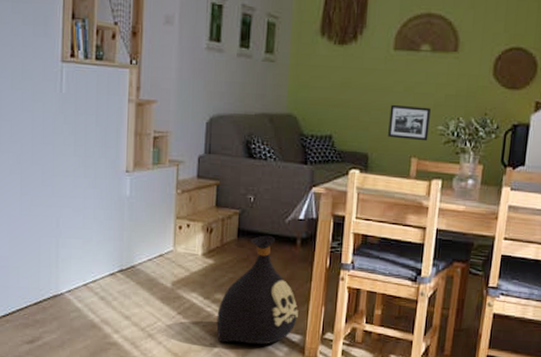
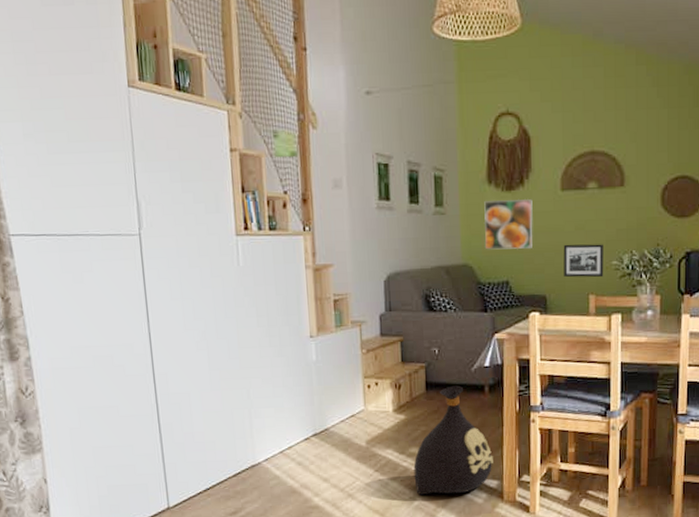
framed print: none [312,53,364,105] -> present [483,198,533,250]

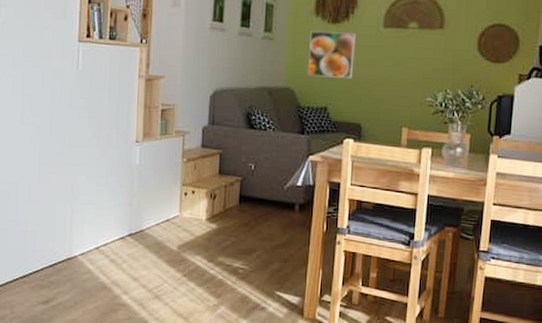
bag: present [413,385,493,496] -> none [220,201,297,306]
picture frame: present [563,244,604,278] -> none [380,77,419,112]

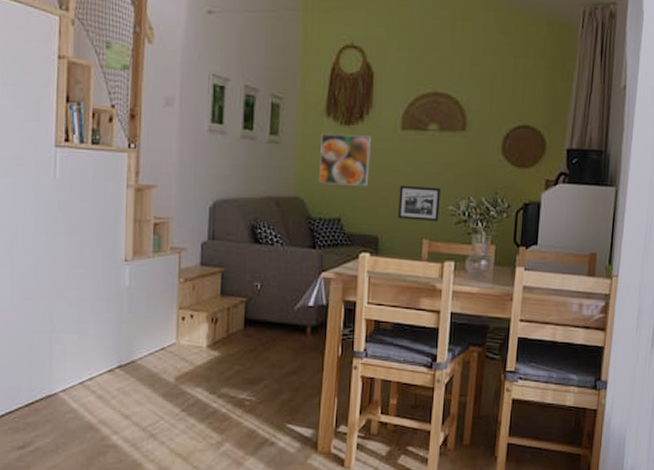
picture frame: none [380,77,419,112] -> present [398,185,441,222]

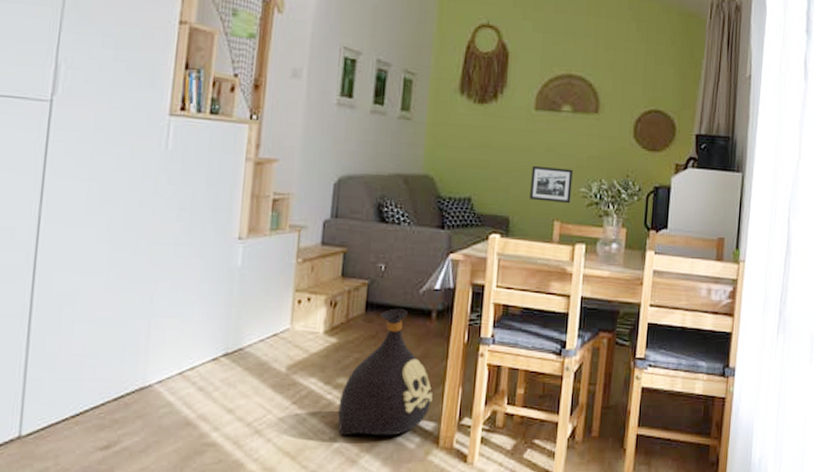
bag: none [223,324,310,441] -> present [338,308,433,436]
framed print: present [319,134,371,186] -> none [450,111,505,166]

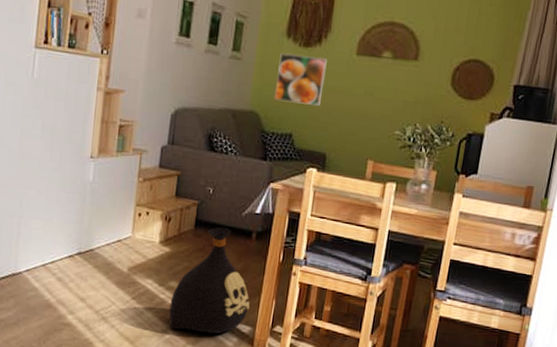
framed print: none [450,111,505,166] -> present [275,53,327,106]
picture frame: present [530,165,573,204] -> none [346,107,389,145]

